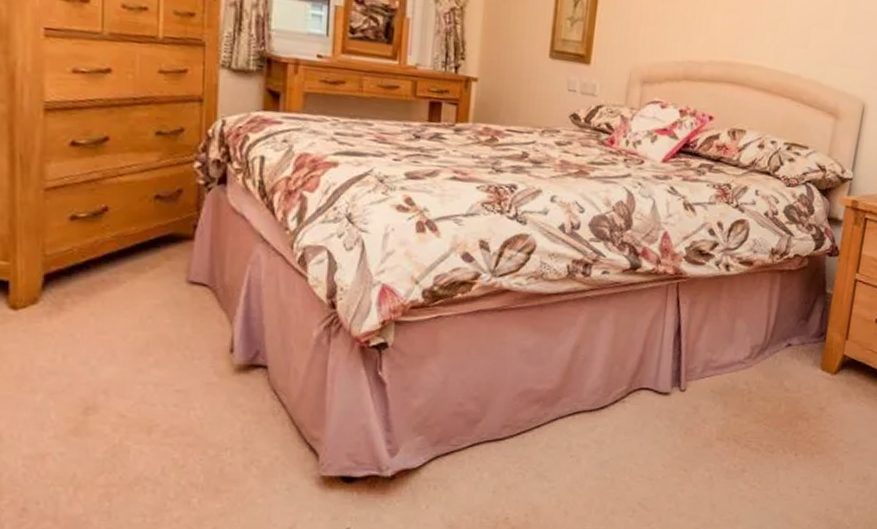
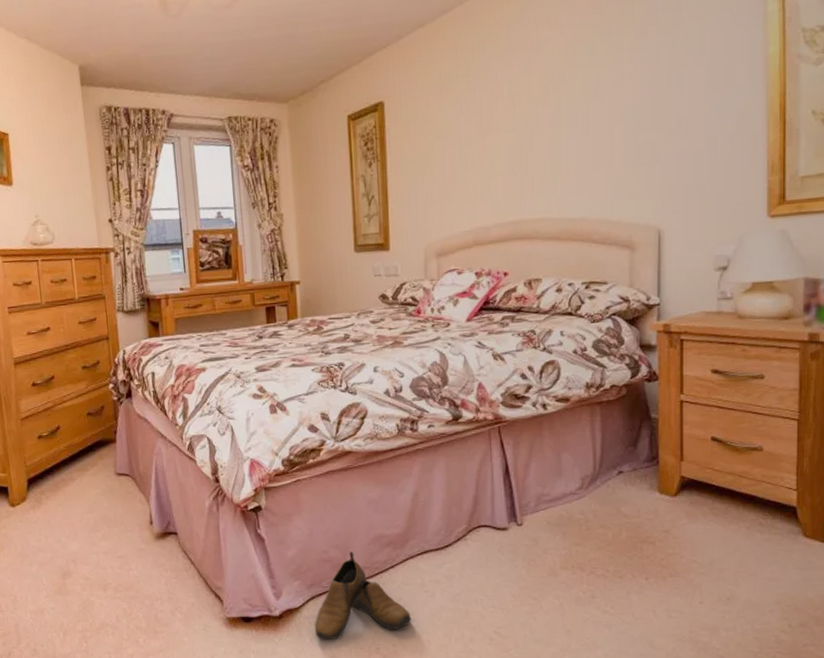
shoe: none [434,406,551,507] -> present [315,552,412,640]

